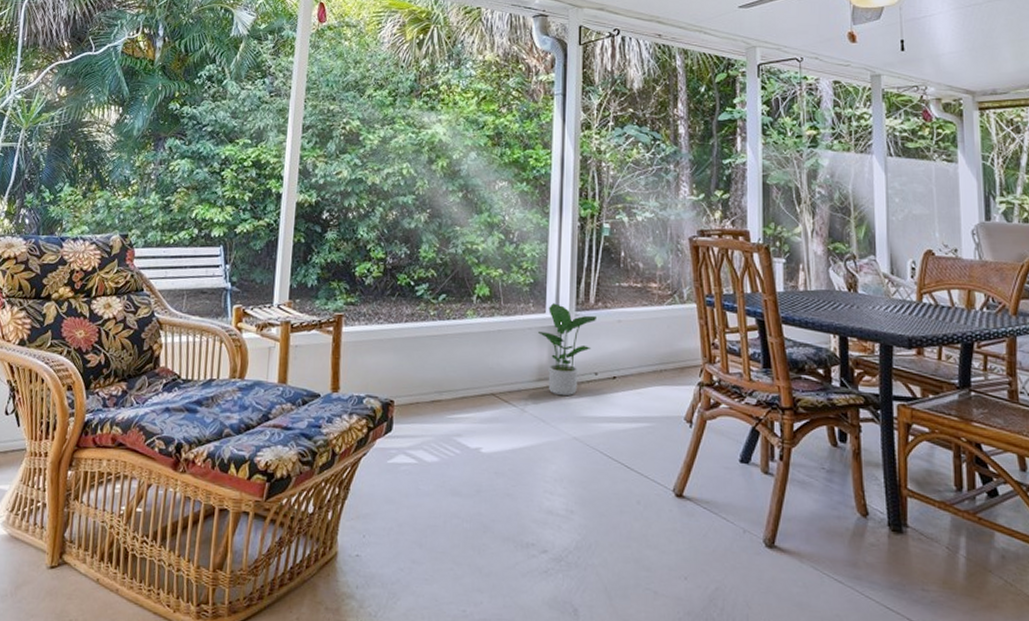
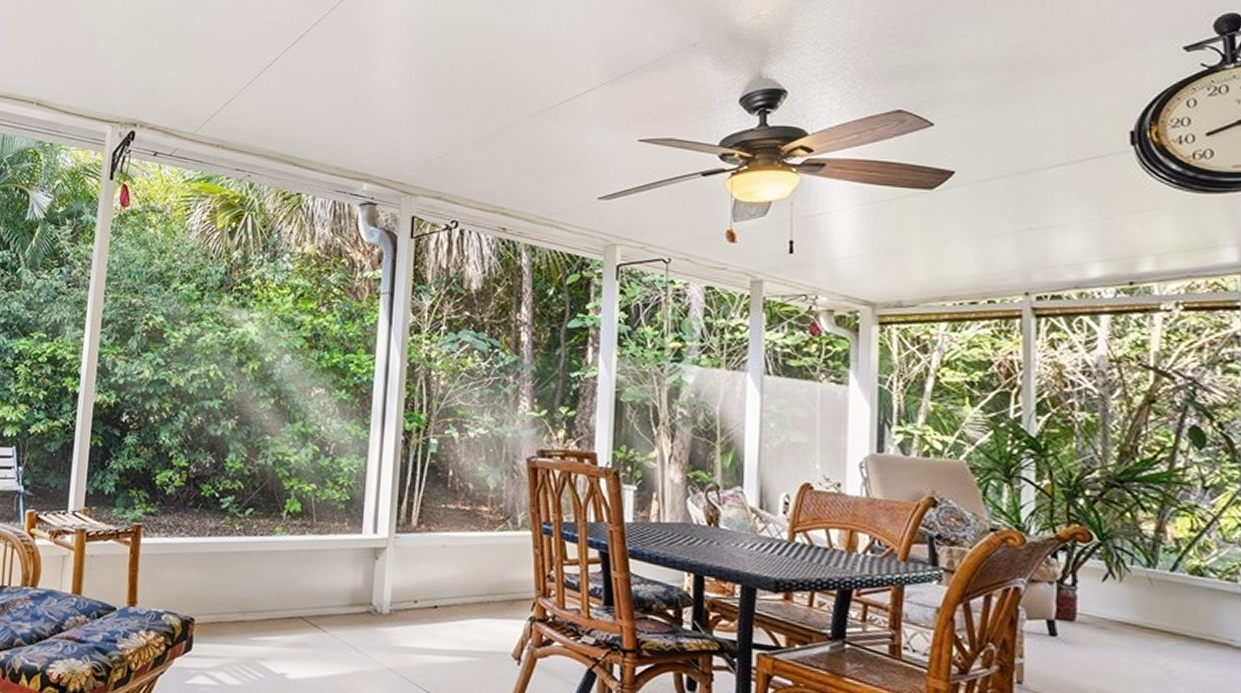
potted plant: present [538,303,596,397] -> none [353,523,418,624]

